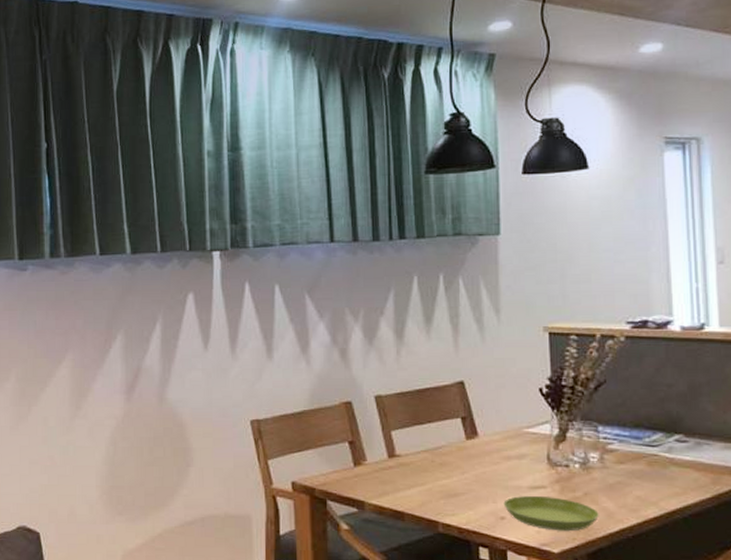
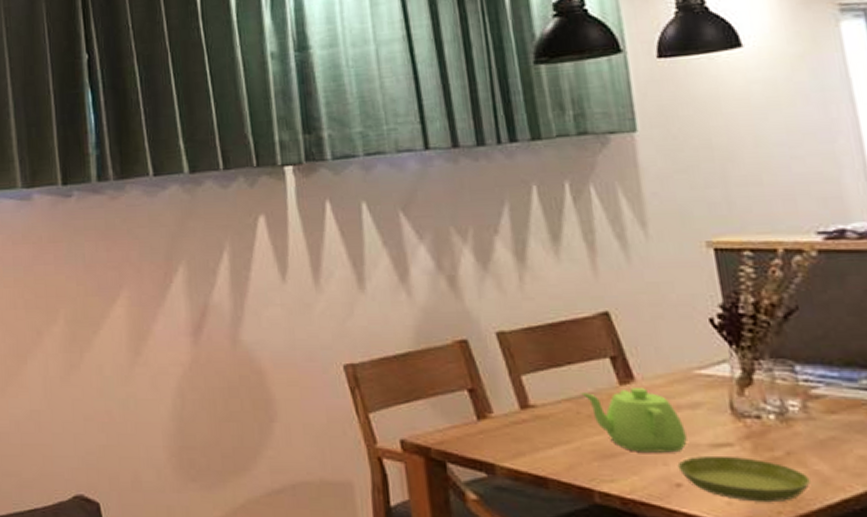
teapot: none [435,442,513,493] -> present [579,388,687,453]

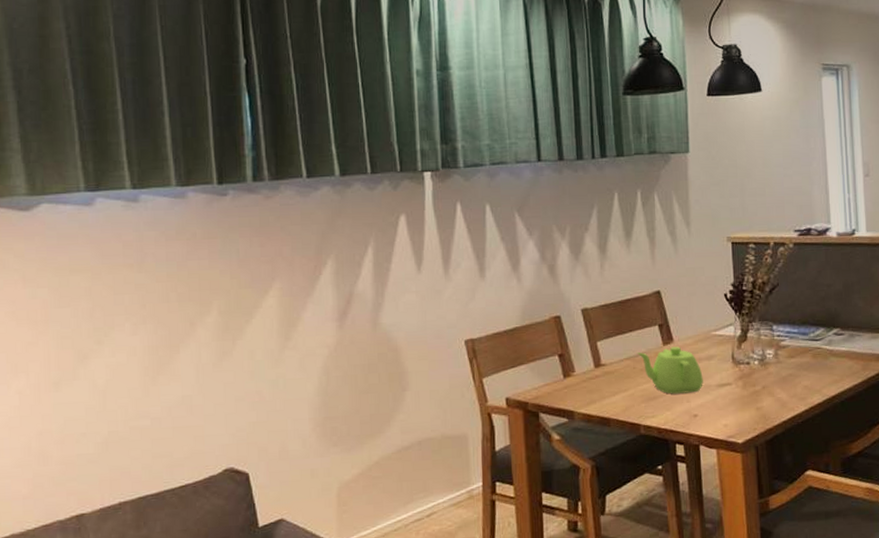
saucer: present [677,455,811,503] -> none [696,392,775,423]

